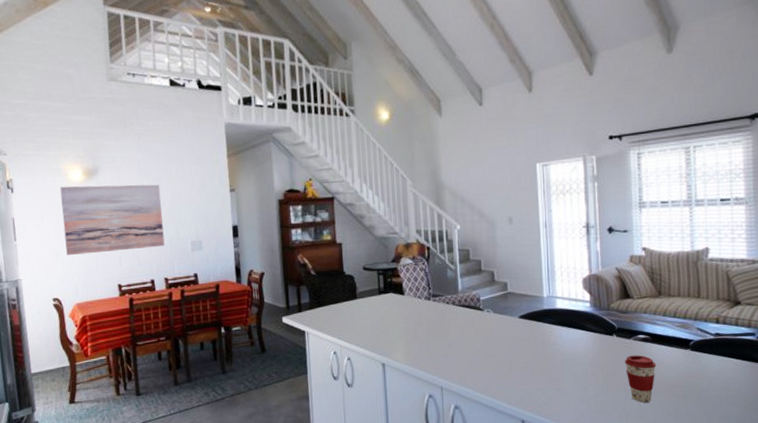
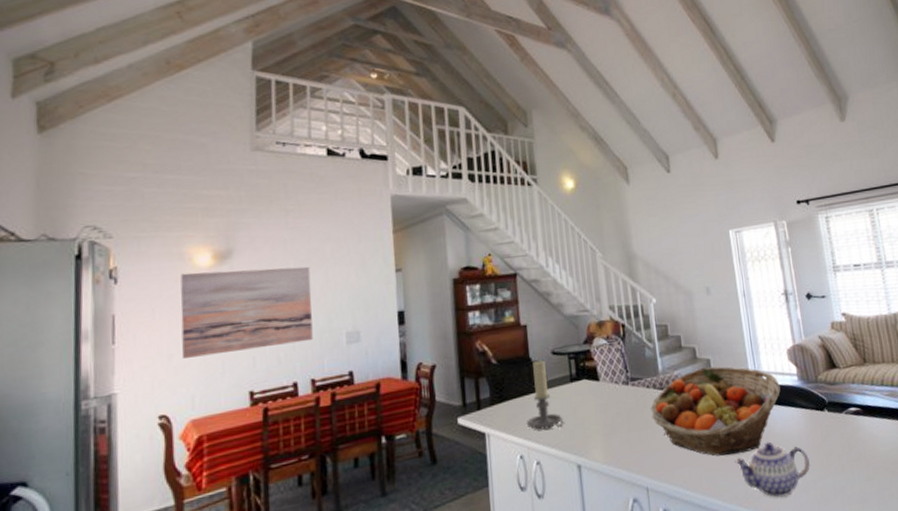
candle holder: none [340,273,372,332] -> present [527,359,564,430]
fruit basket: none [449,289,572,367] -> present [651,366,781,456]
teapot: none [523,358,594,407] -> present [735,442,811,499]
coffee cup: present [625,355,656,403] -> none [839,430,872,485]

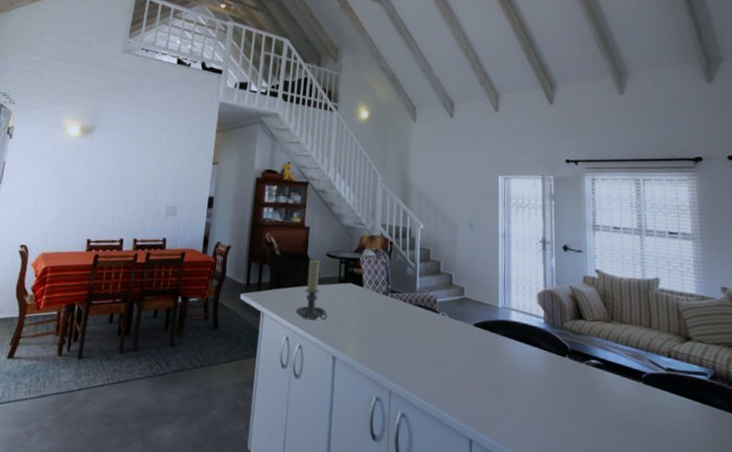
wall art: present [180,266,313,358] -> none [46,139,149,208]
fruit basket: present [651,366,781,456] -> none [404,293,526,380]
teapot: present [735,442,811,499] -> none [473,374,546,430]

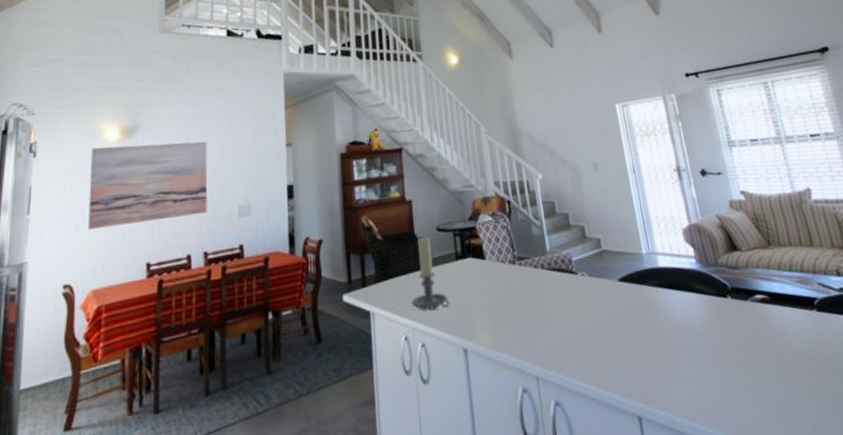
wall art: none [46,139,149,208] -> present [89,141,208,229]

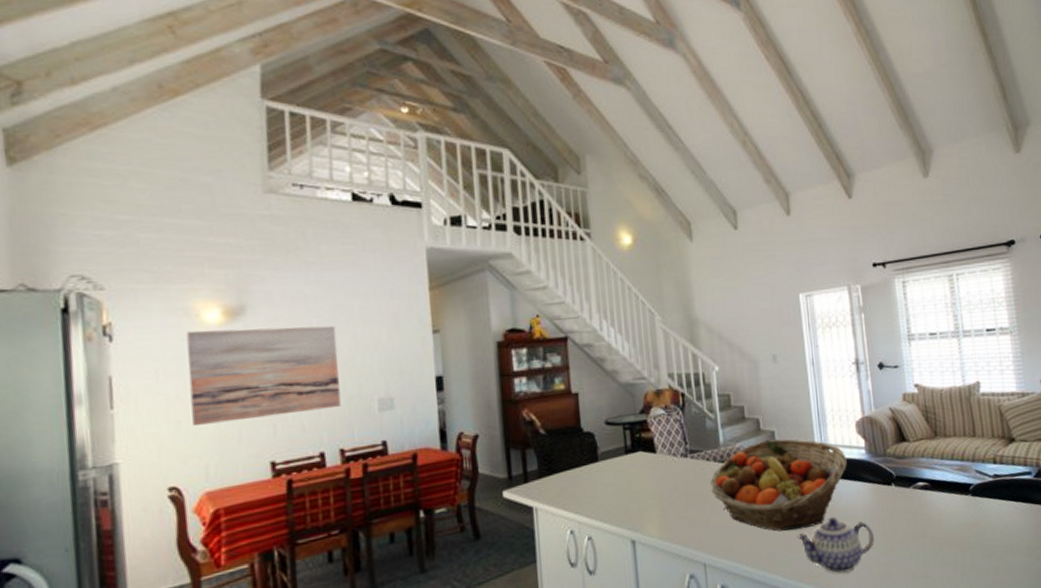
candle holder: present [412,236,450,310] -> none [578,430,618,504]
fruit basket: none [539,246,678,344] -> present [710,439,847,531]
teapot: none [631,330,716,395] -> present [797,517,875,574]

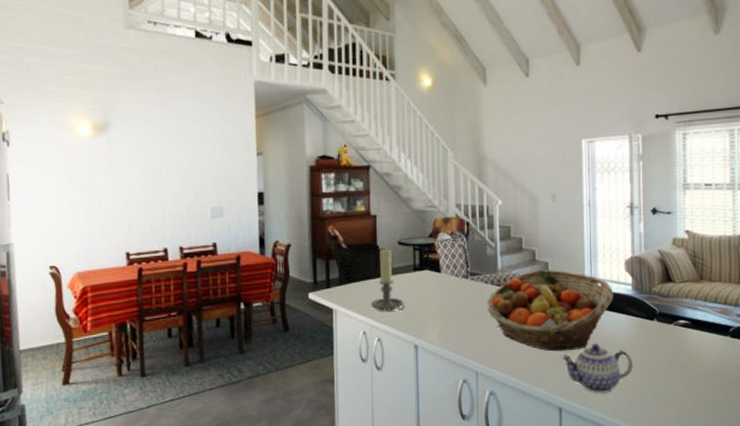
wall art: present [186,325,341,425] -> none [64,141,181,218]
candle holder: none [578,430,618,504] -> present [371,248,405,311]

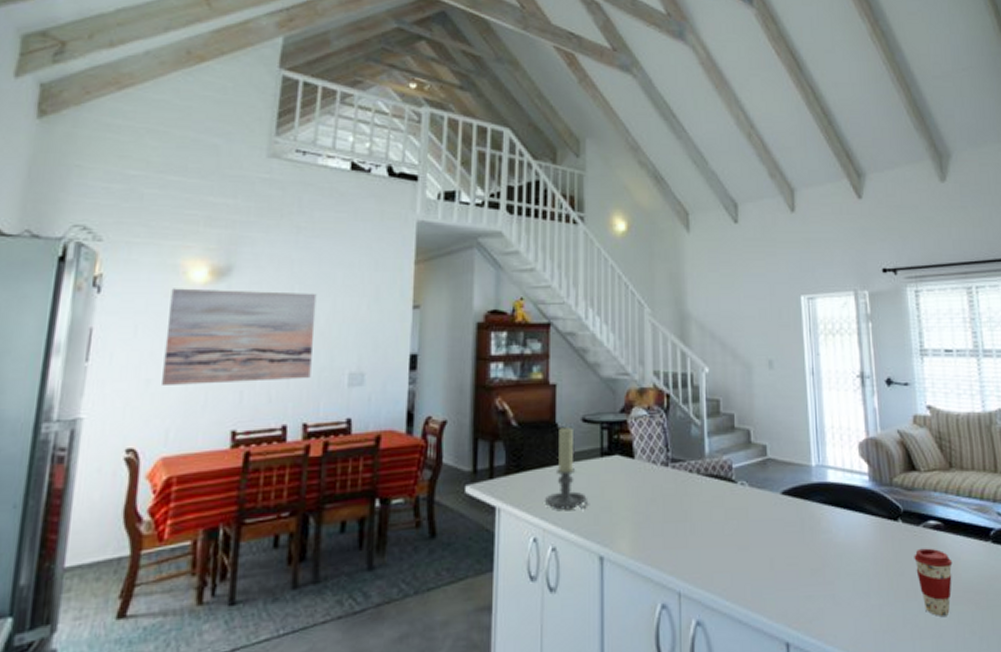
wall art: none [64,141,181,218] -> present [162,288,317,385]
fruit basket: present [487,269,613,352] -> none [692,454,847,564]
teapot: present [561,343,634,394] -> none [786,551,878,623]
coffee cup: none [665,341,696,391] -> present [914,548,953,616]

